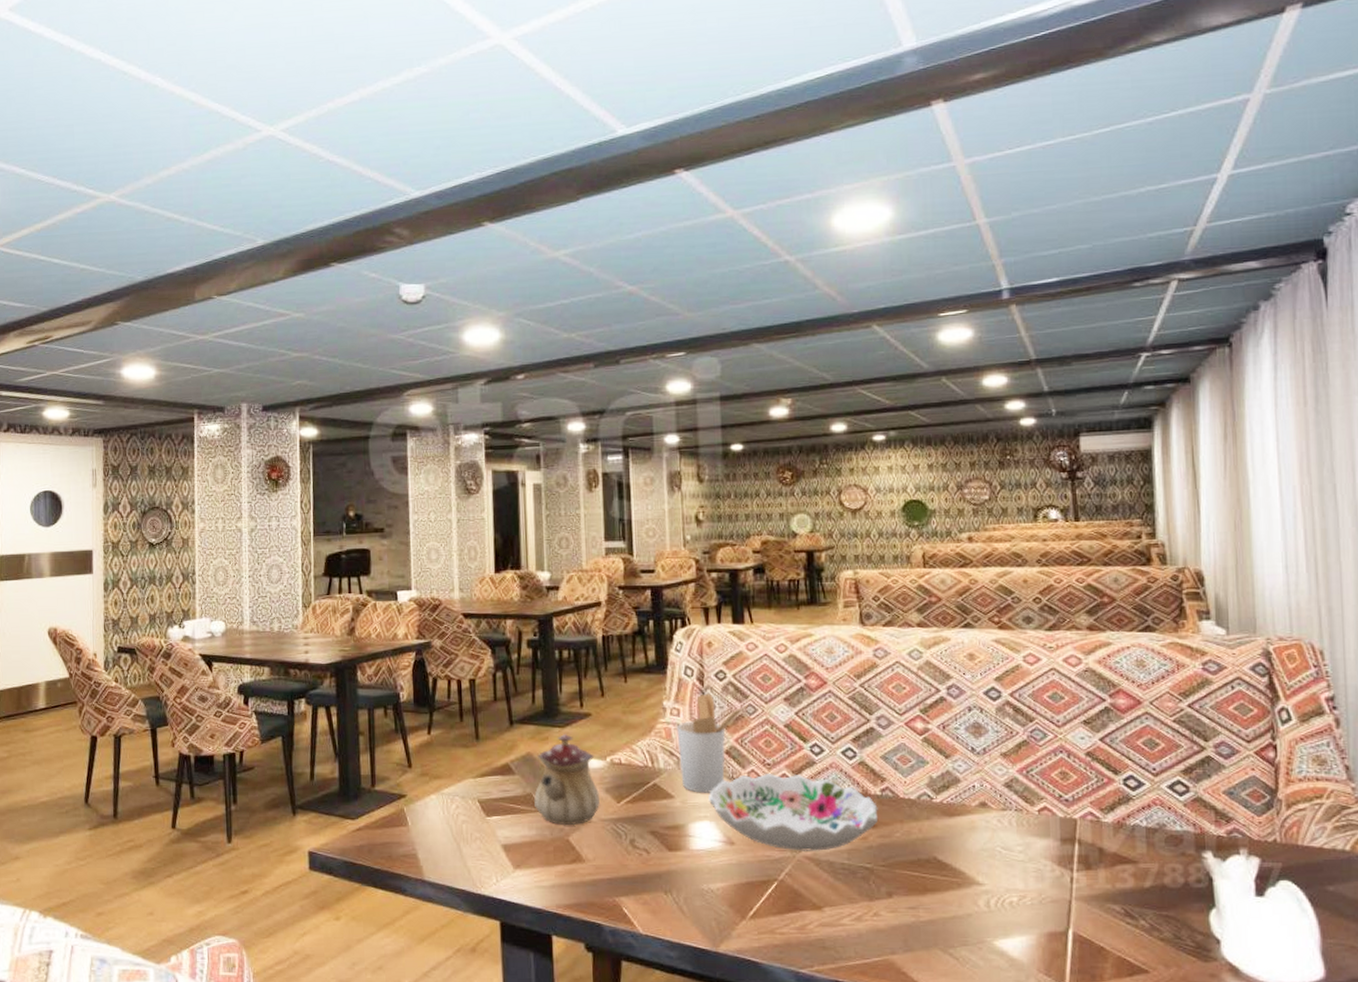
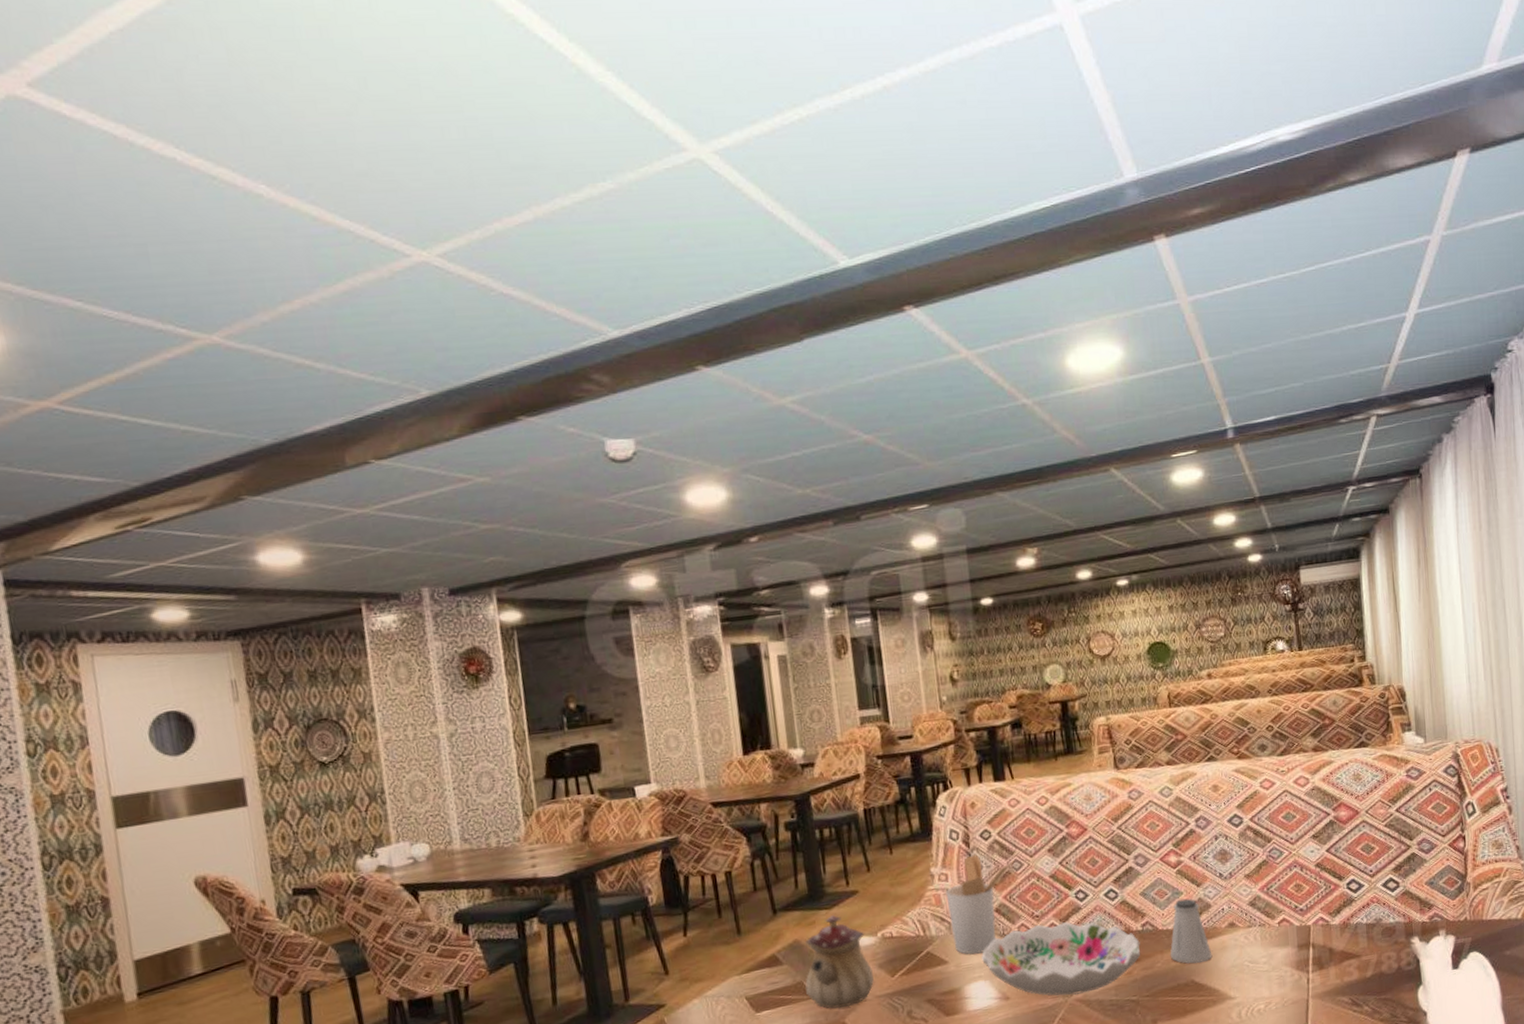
saltshaker: none [910,769,959,839] -> present [1170,898,1213,964]

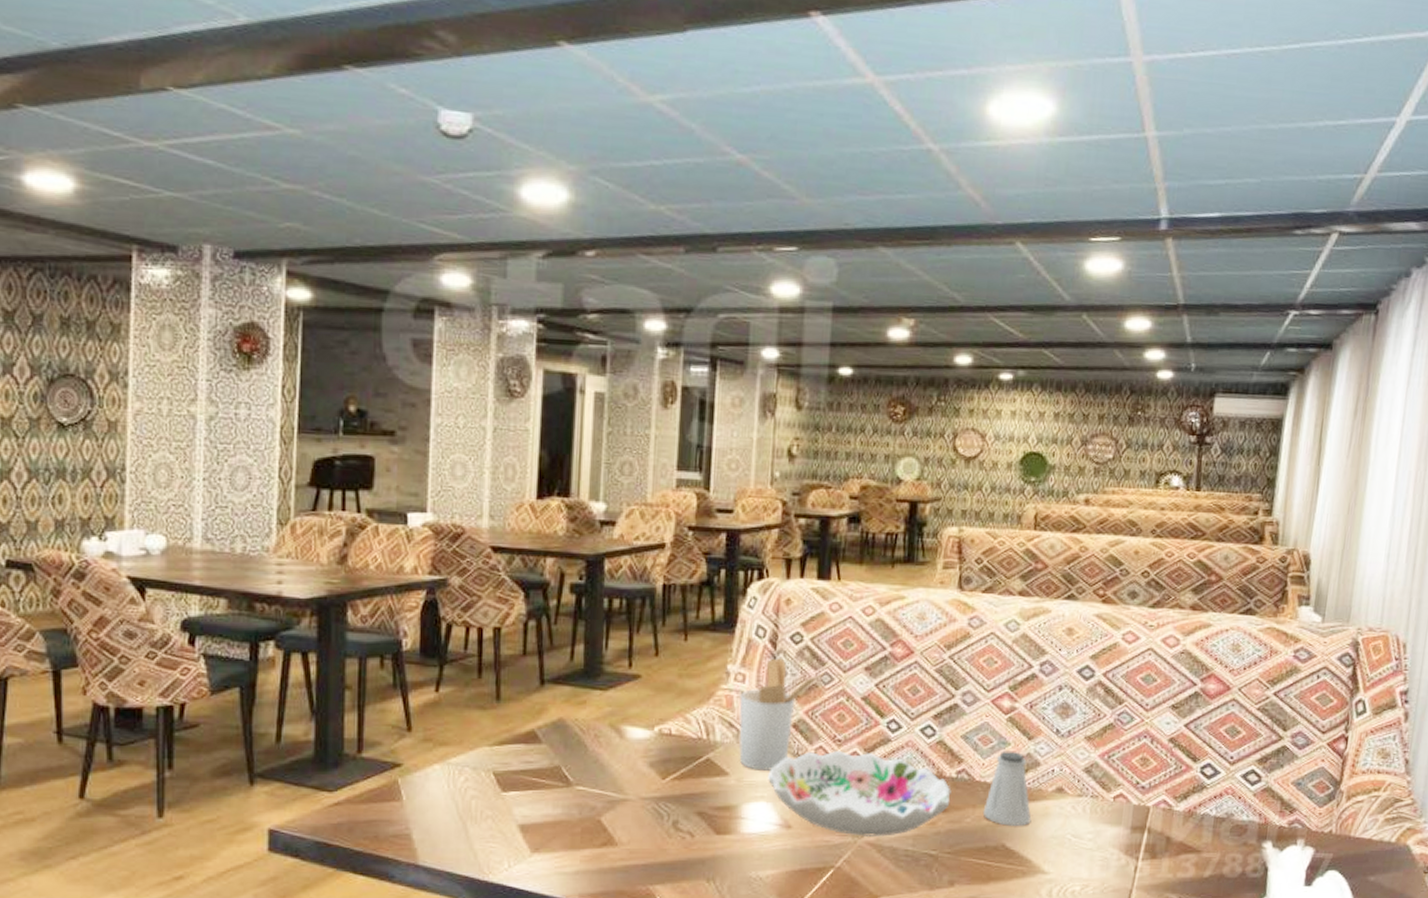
teapot: present [805,915,874,1009] -> none [563,698,642,804]

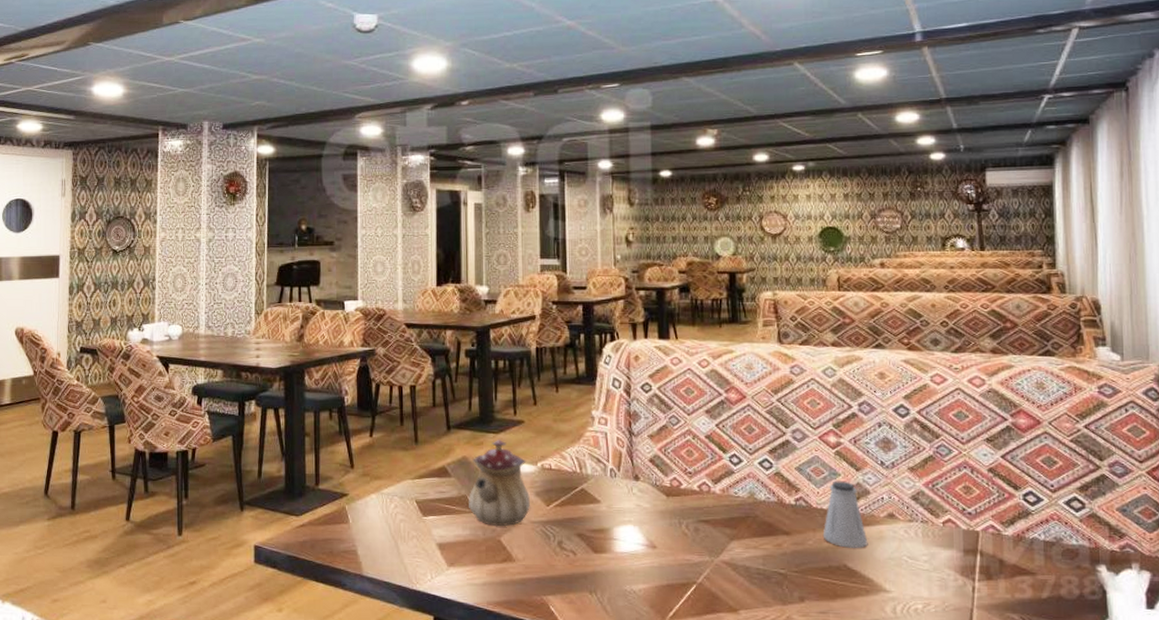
teapot: none [563,698,642,804] -> present [469,440,530,527]
utensil holder: present [739,658,825,771] -> none [604,404,672,499]
decorative bowl: present [768,750,951,836] -> none [633,481,793,556]

